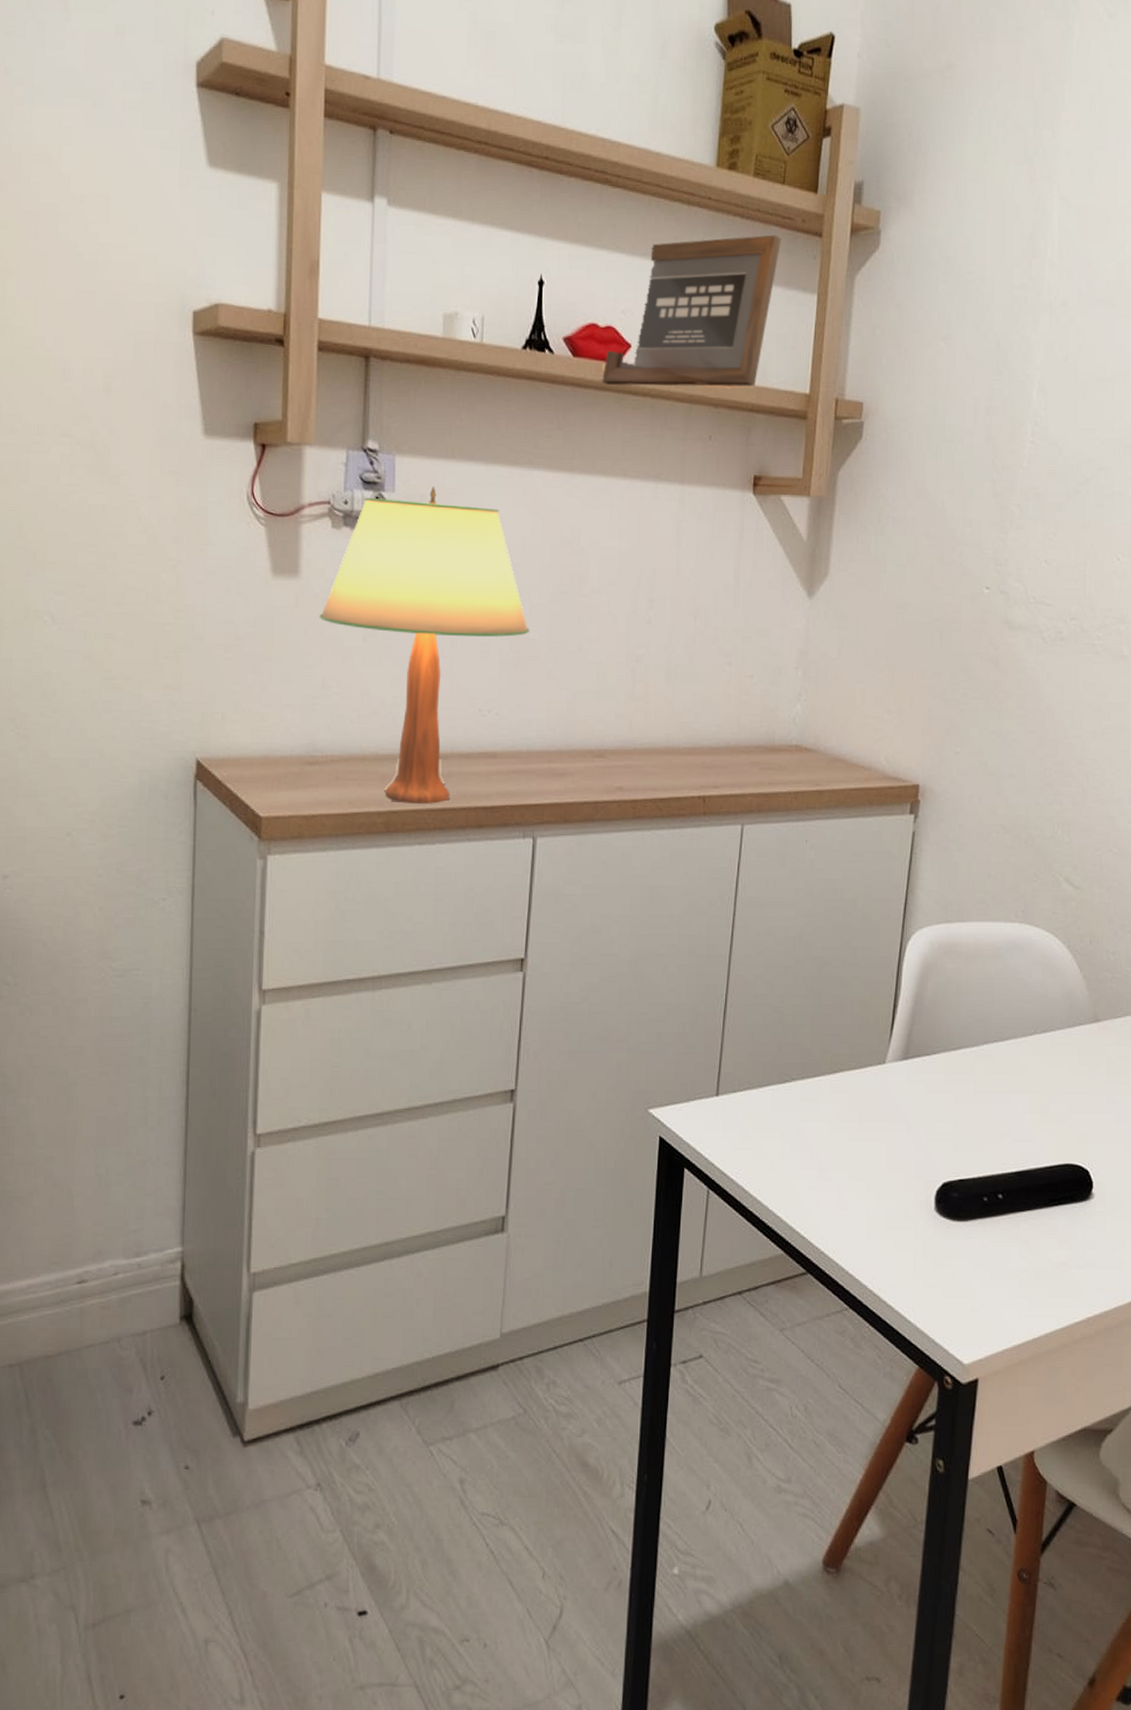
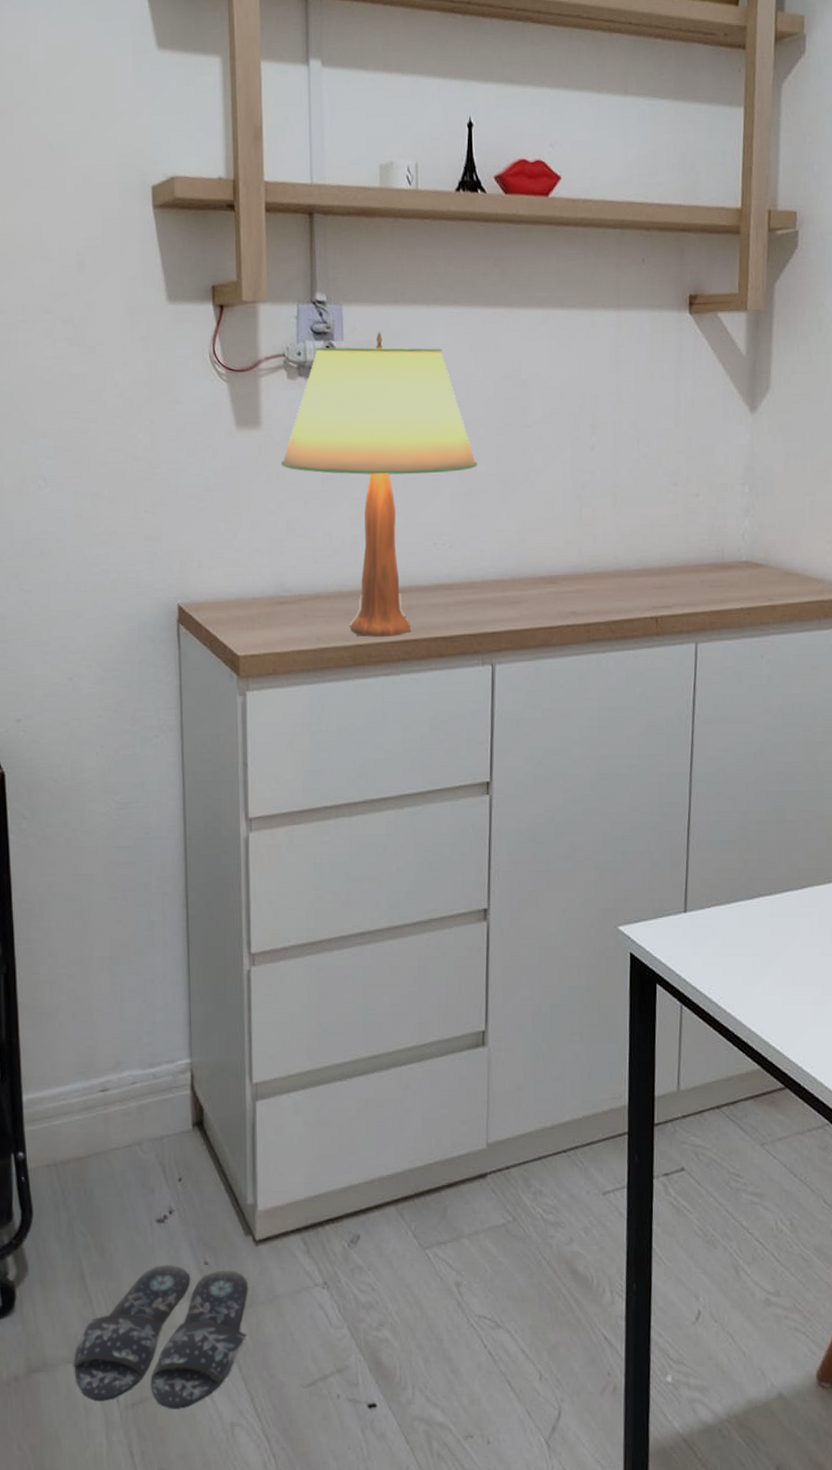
slippers: none [27,1470,232,1626] -> present [73,1264,247,1408]
picture frame: present [602,234,782,387] -> none [534,52,705,218]

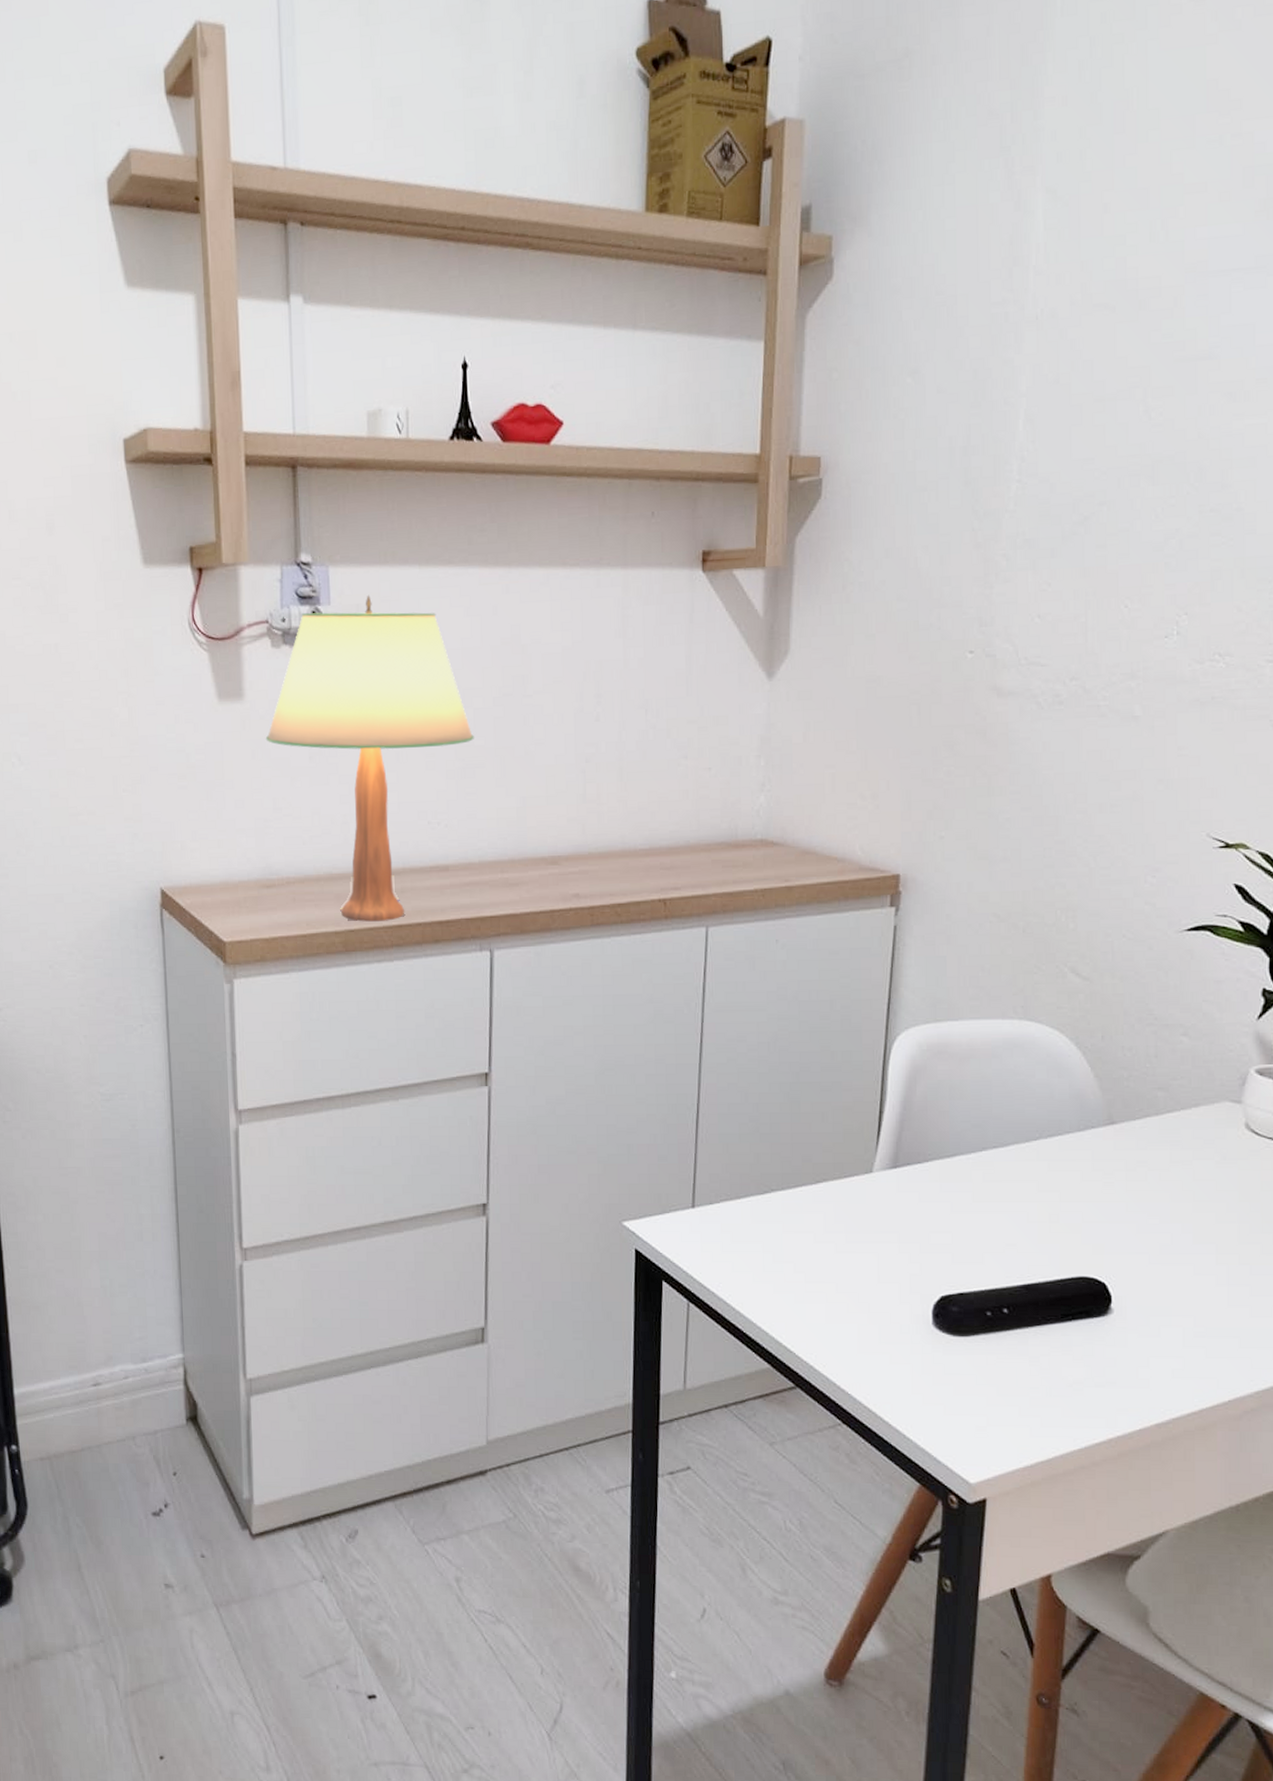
slippers: present [73,1264,247,1408] -> none [72,1556,246,1697]

